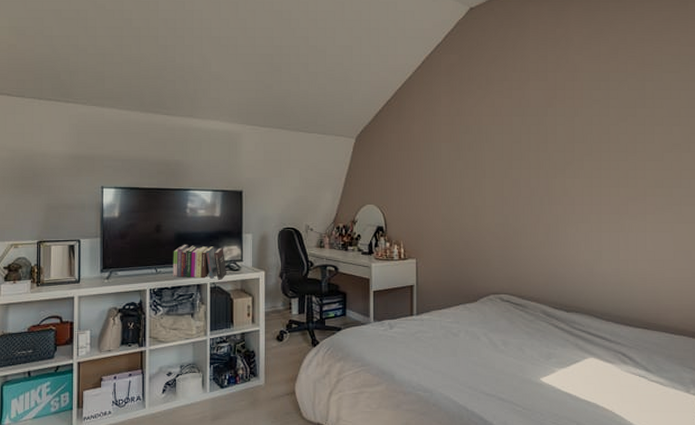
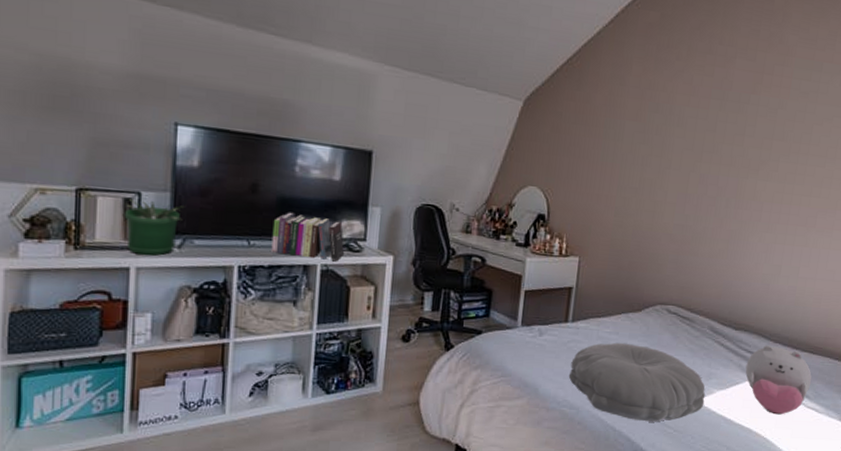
planter: none [68,246,111,286] -> present [123,199,185,256]
pillow: none [419,330,548,401] -> present [568,342,706,422]
plush toy: none [582,324,651,389] -> present [745,345,812,415]

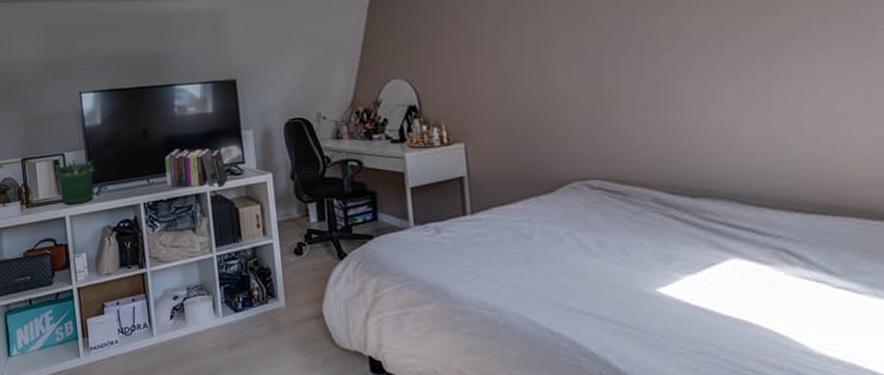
pillow: present [568,342,706,422] -> none [480,230,669,321]
plush toy: present [745,345,812,415] -> none [719,211,834,301]

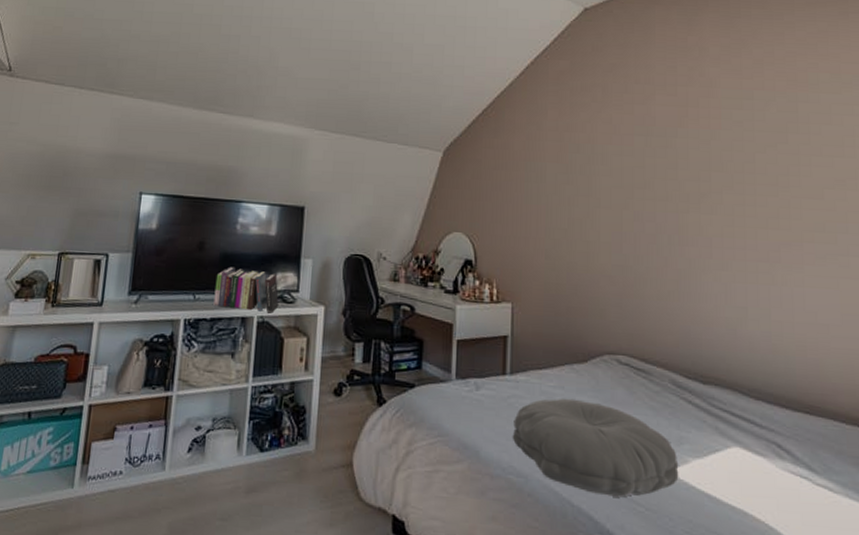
planter: present [53,159,97,205] -> none [93,260,143,311]
pillow: none [480,230,669,321] -> present [512,398,679,498]

